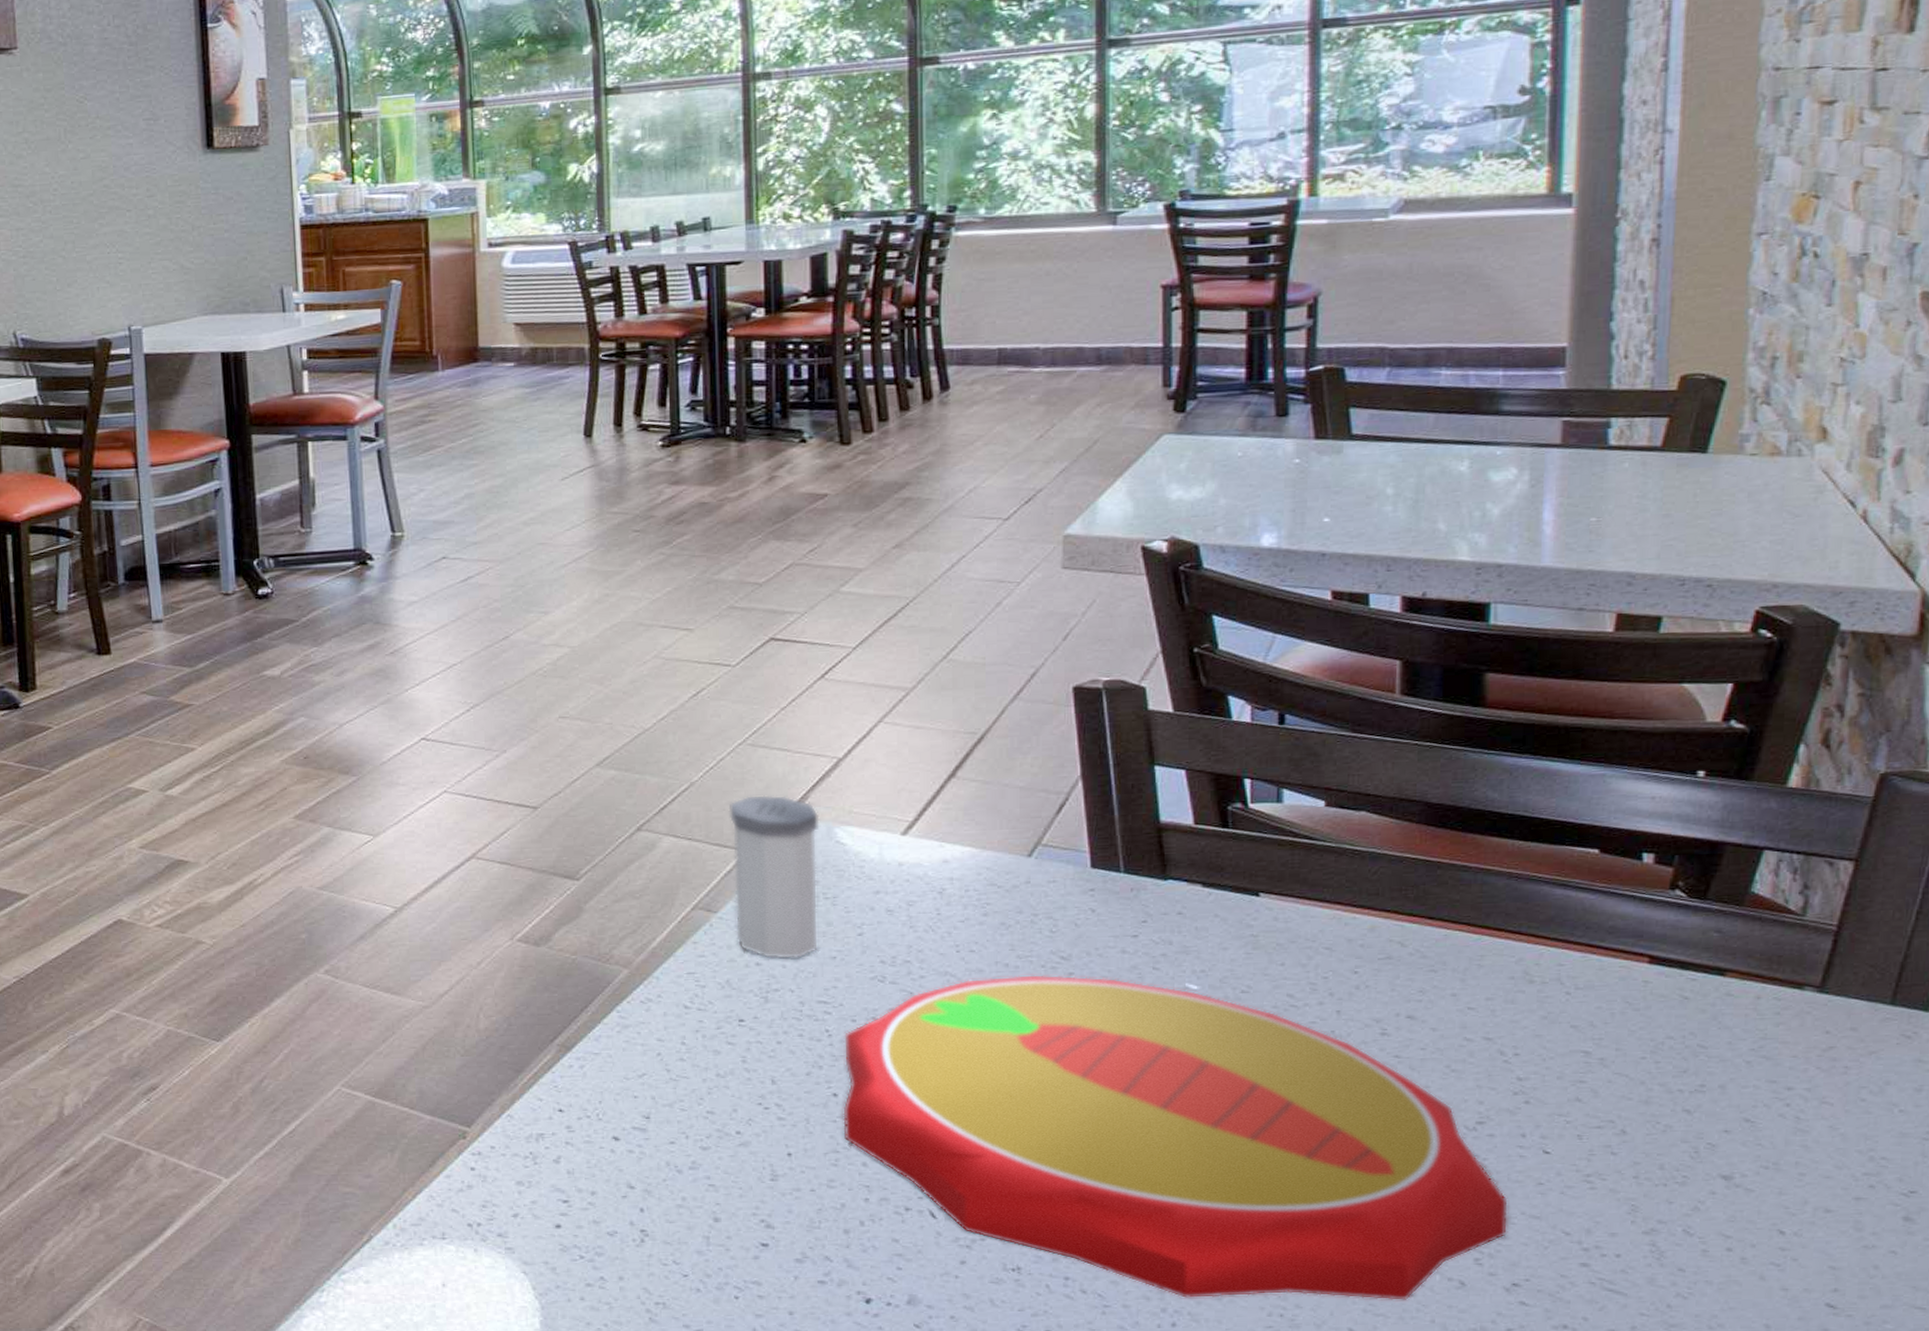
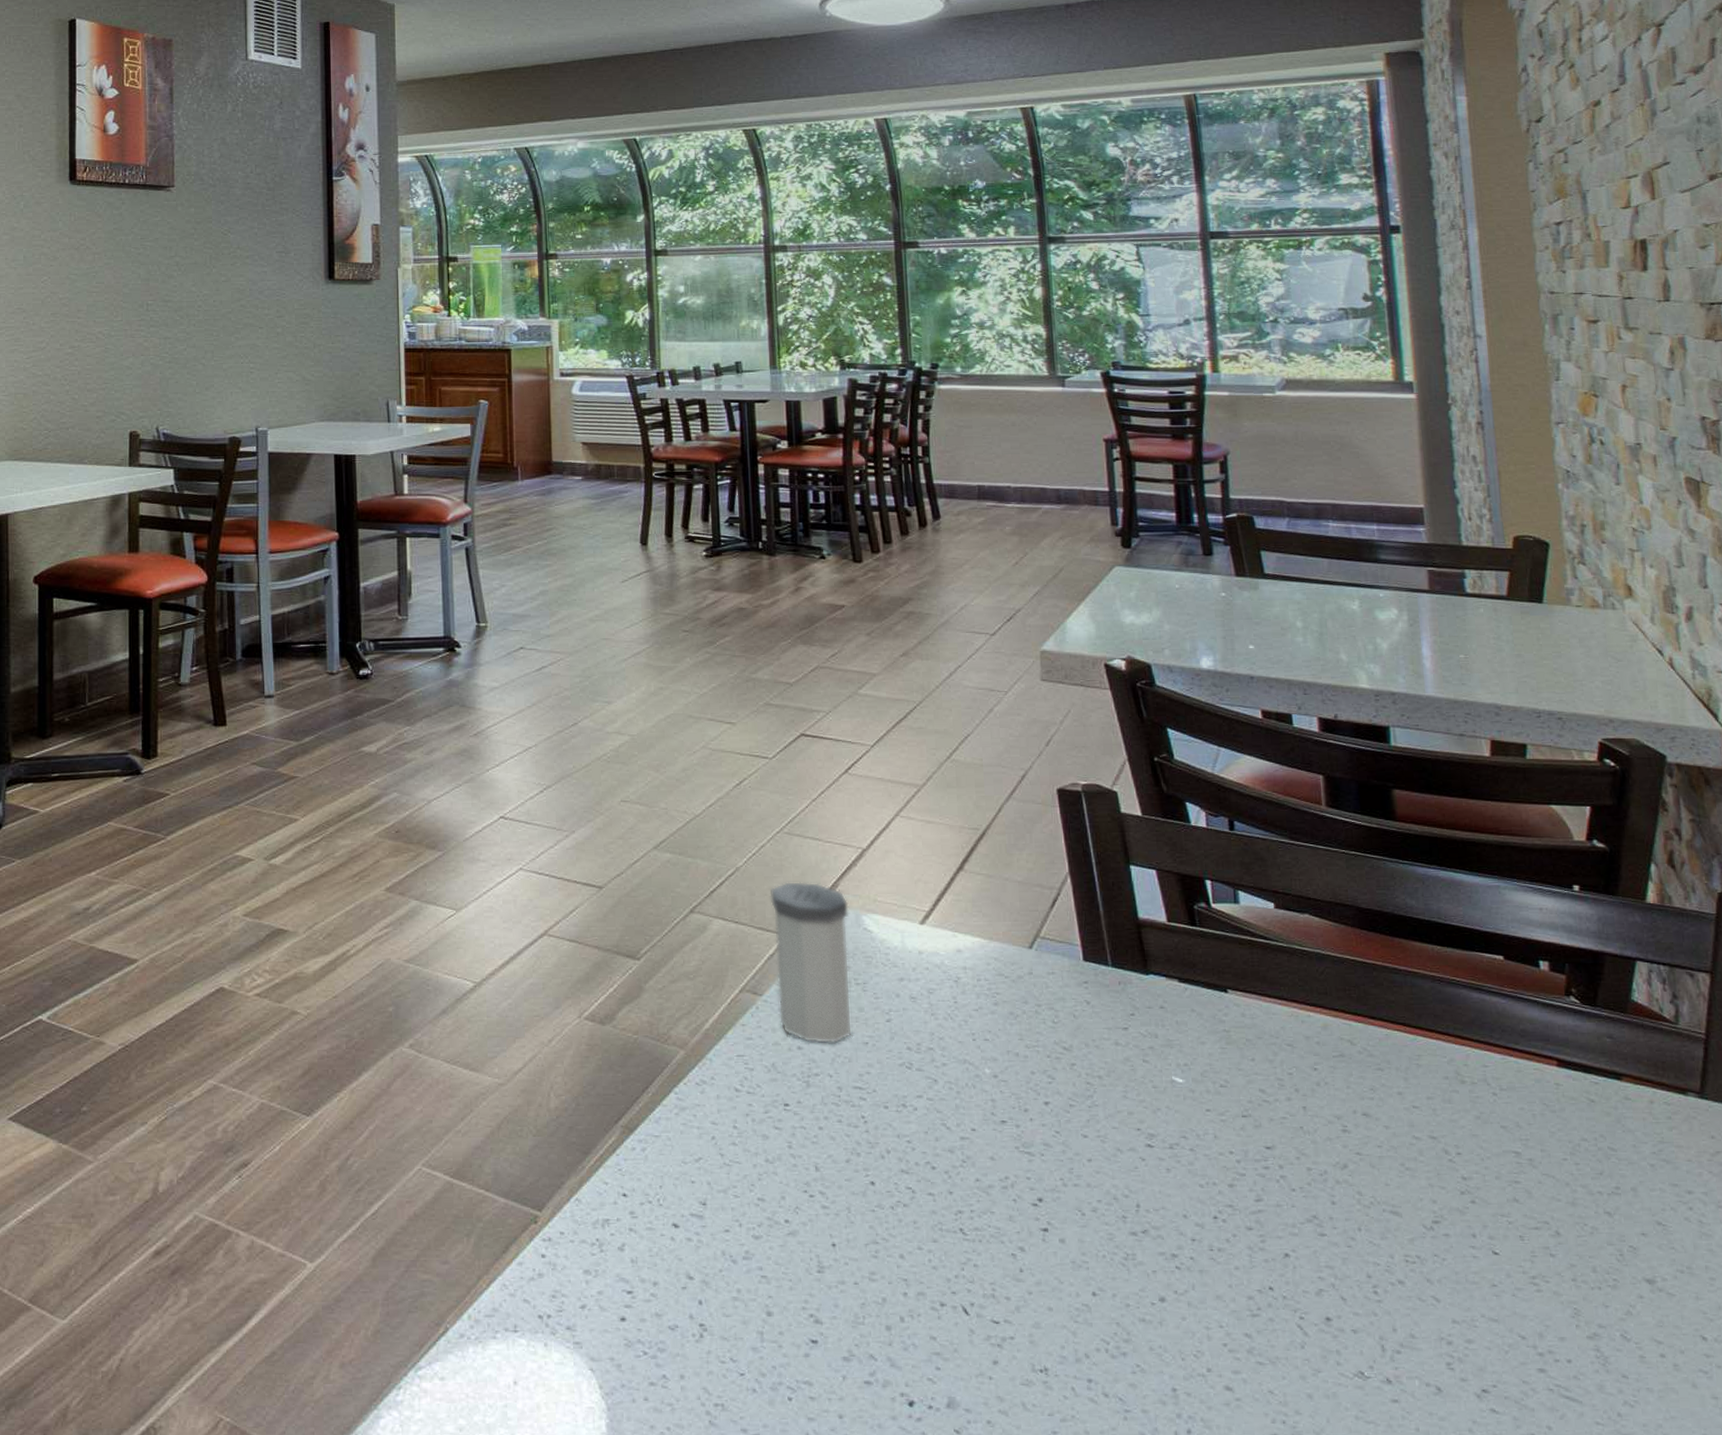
plate: present [843,974,1509,1301] -> none [878,1064,1472,1408]

